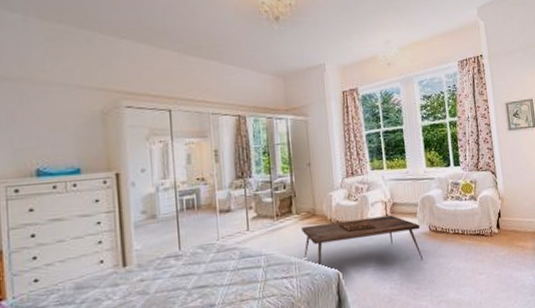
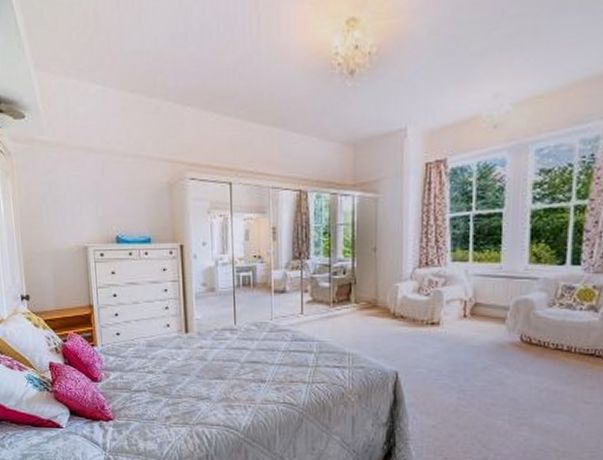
coffee table: present [301,215,424,268] -> none [359,316,509,373]

